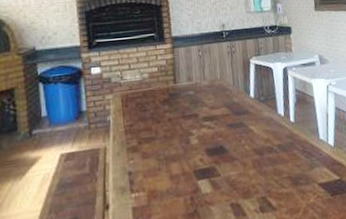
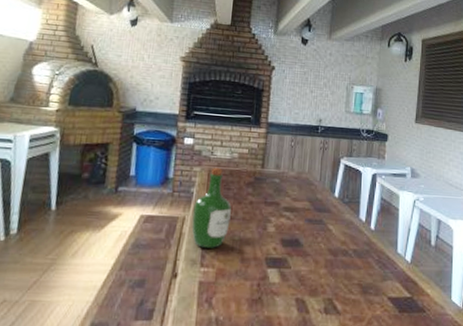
wine bottle: none [113,91,153,174] -> present [191,167,231,248]

